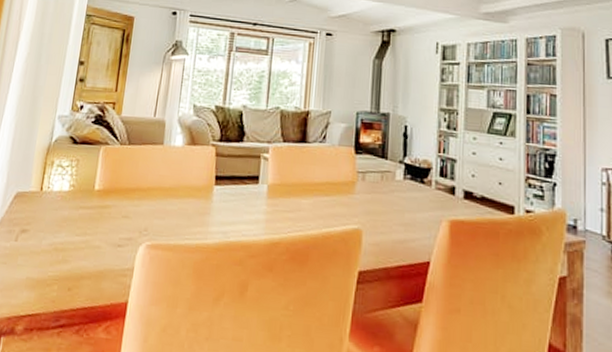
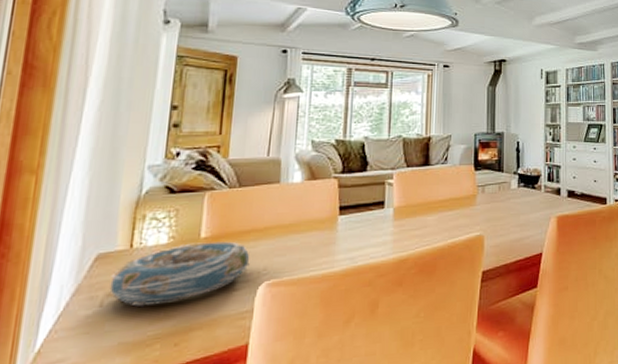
decorative bowl: none [23,194,134,248] -> present [109,241,250,307]

